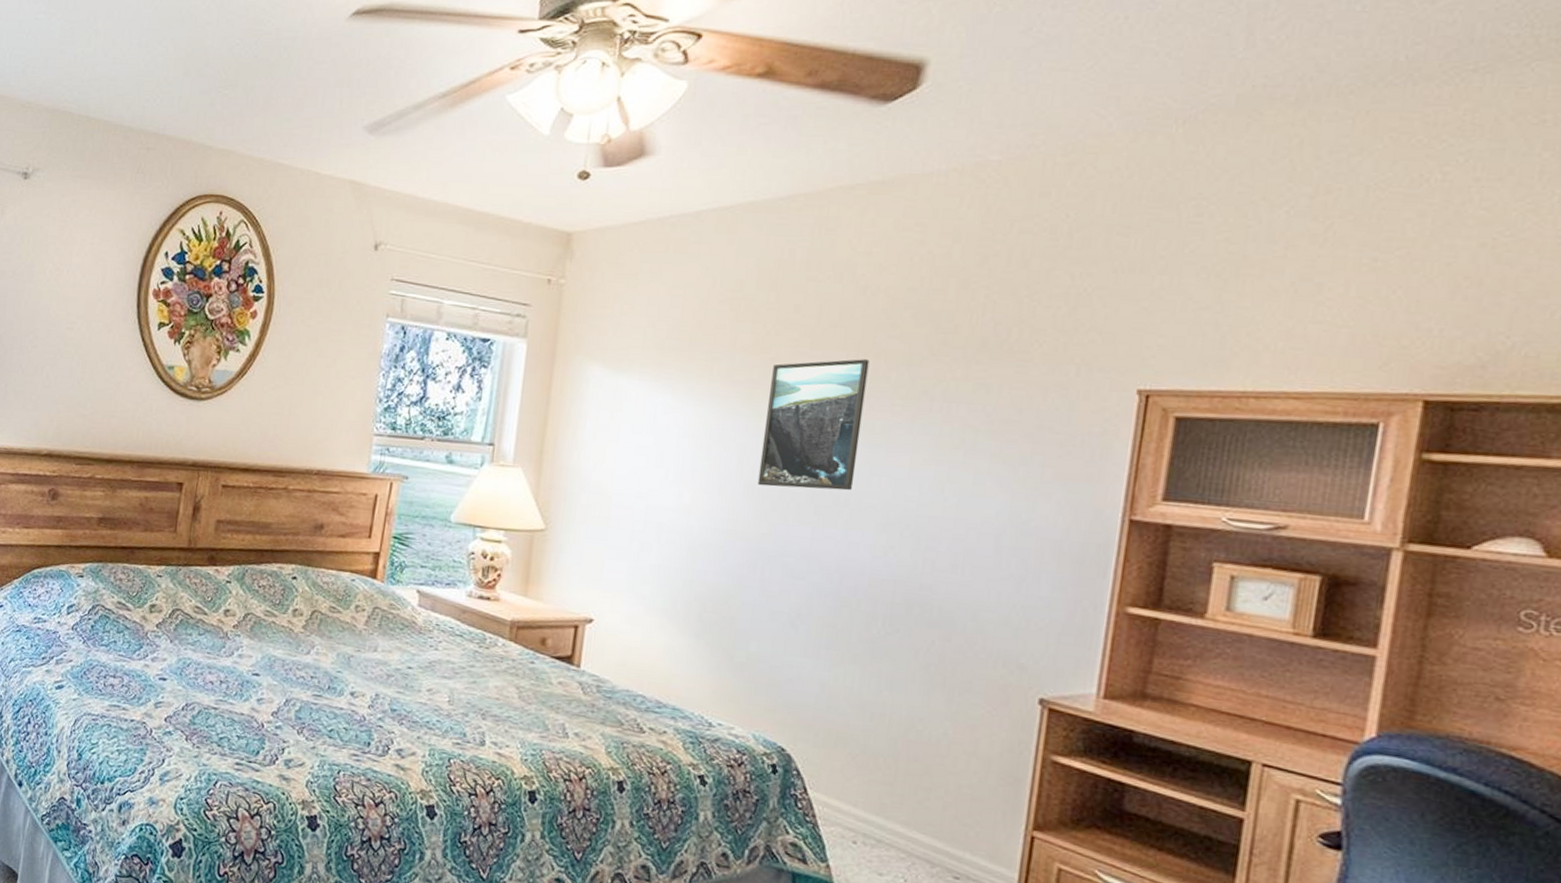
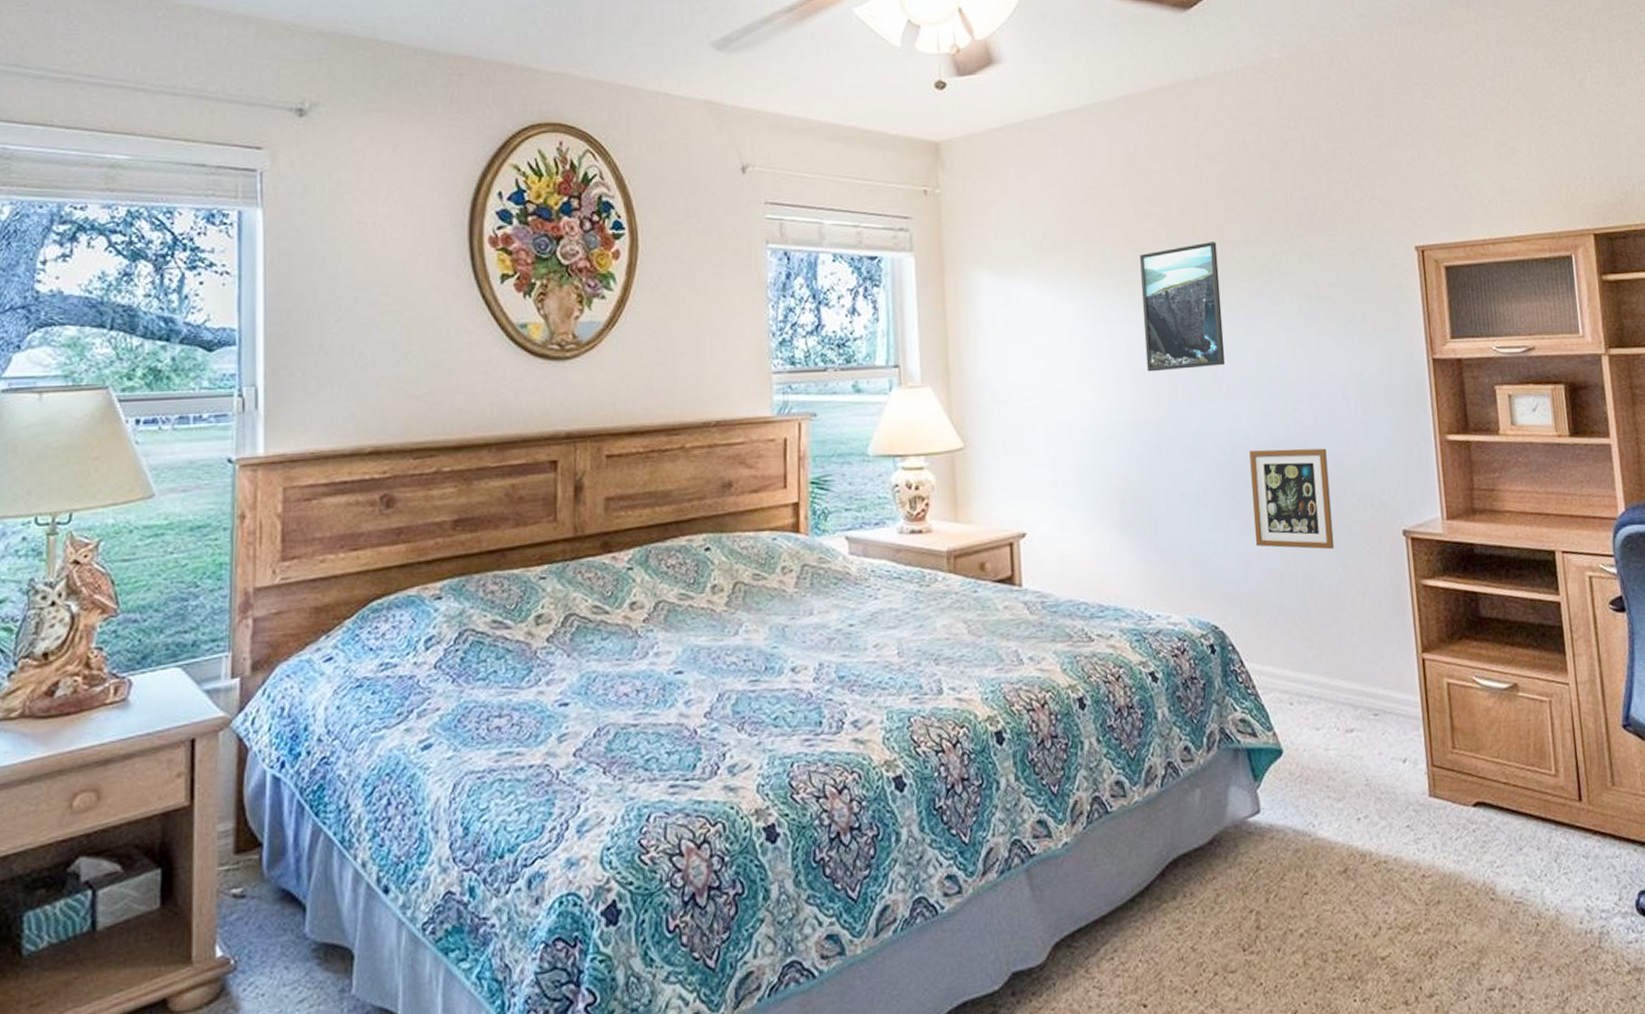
picture frame: none [847,582,959,701] -> present [1249,448,1335,550]

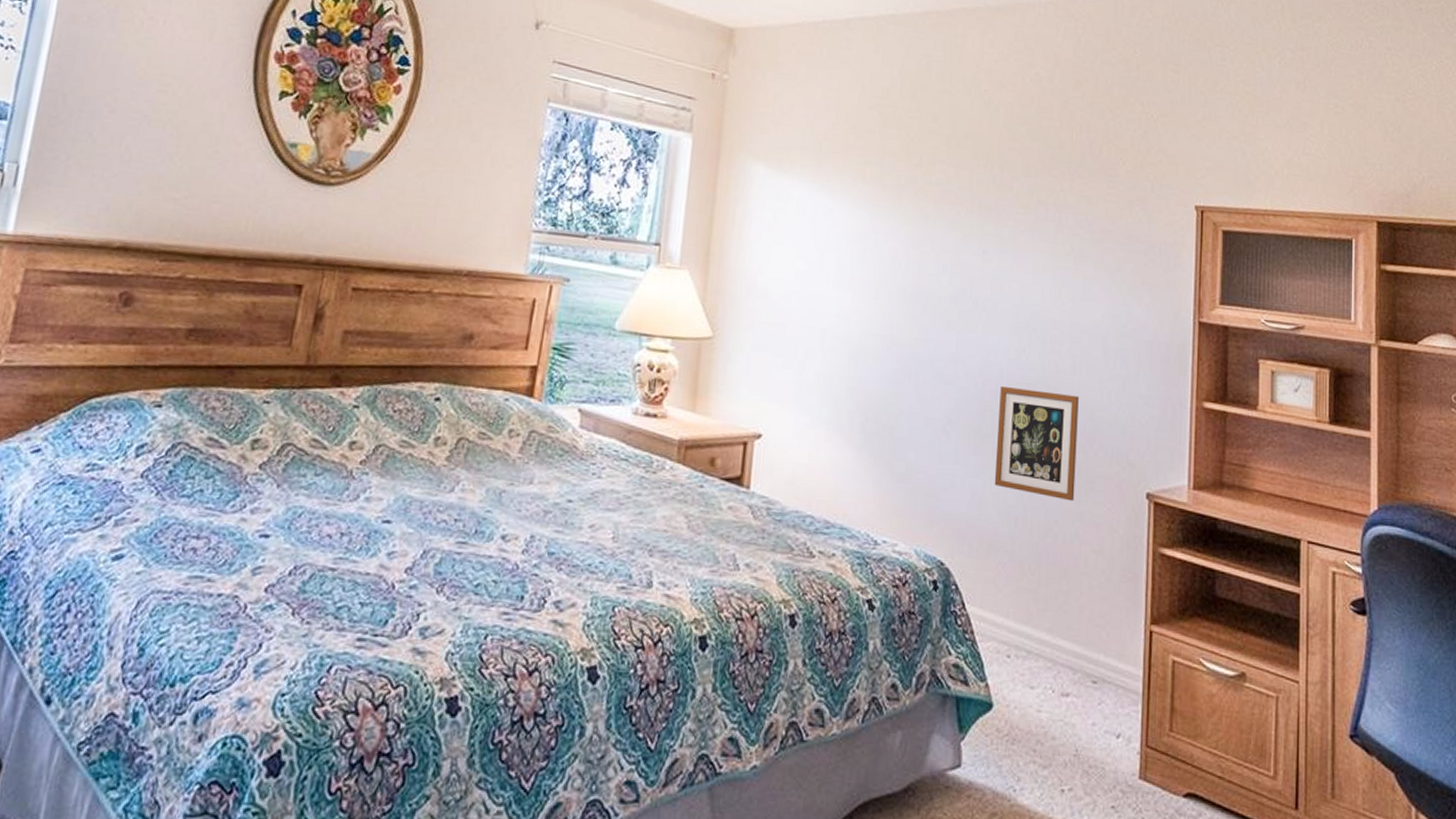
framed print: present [1140,242,1226,372] -> none [908,169,996,296]

